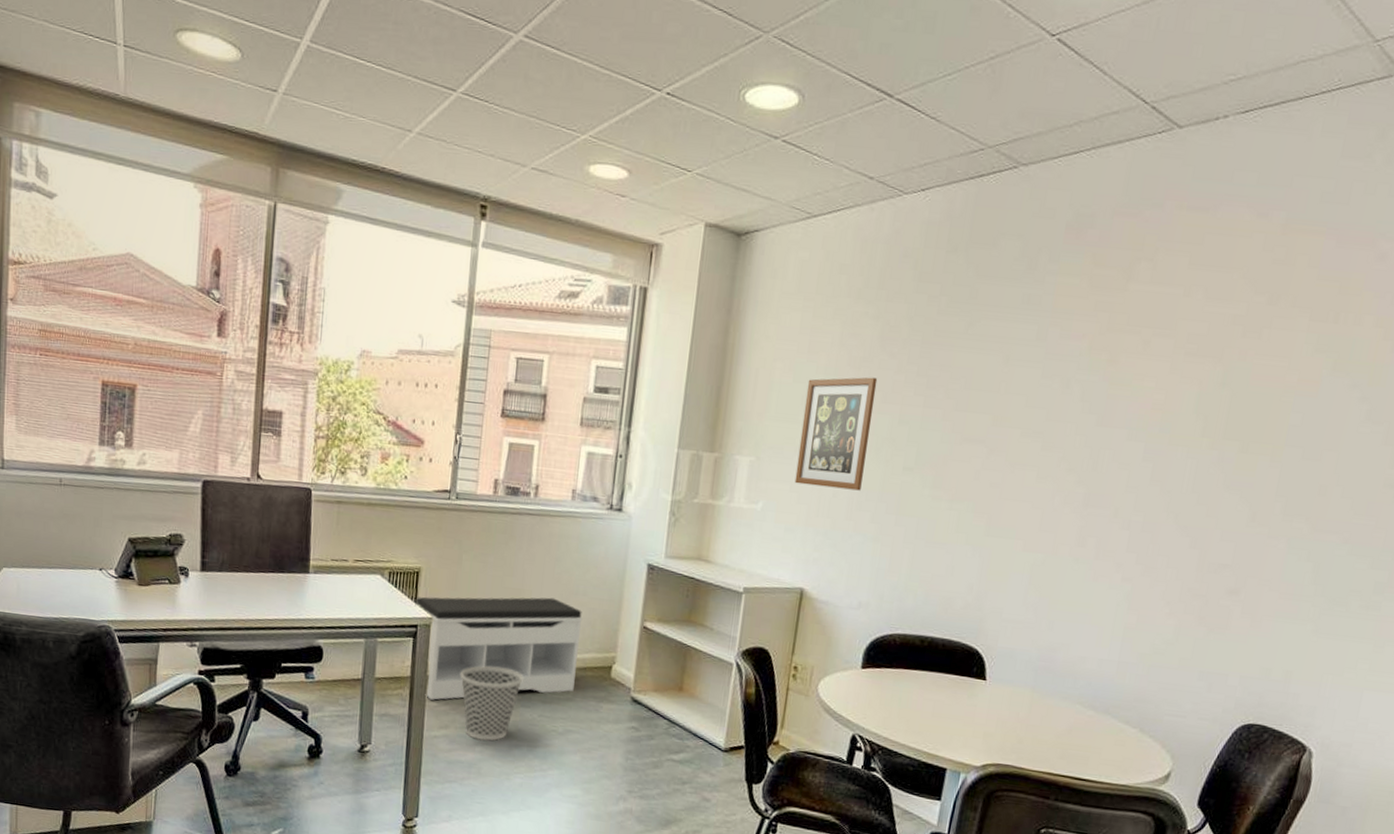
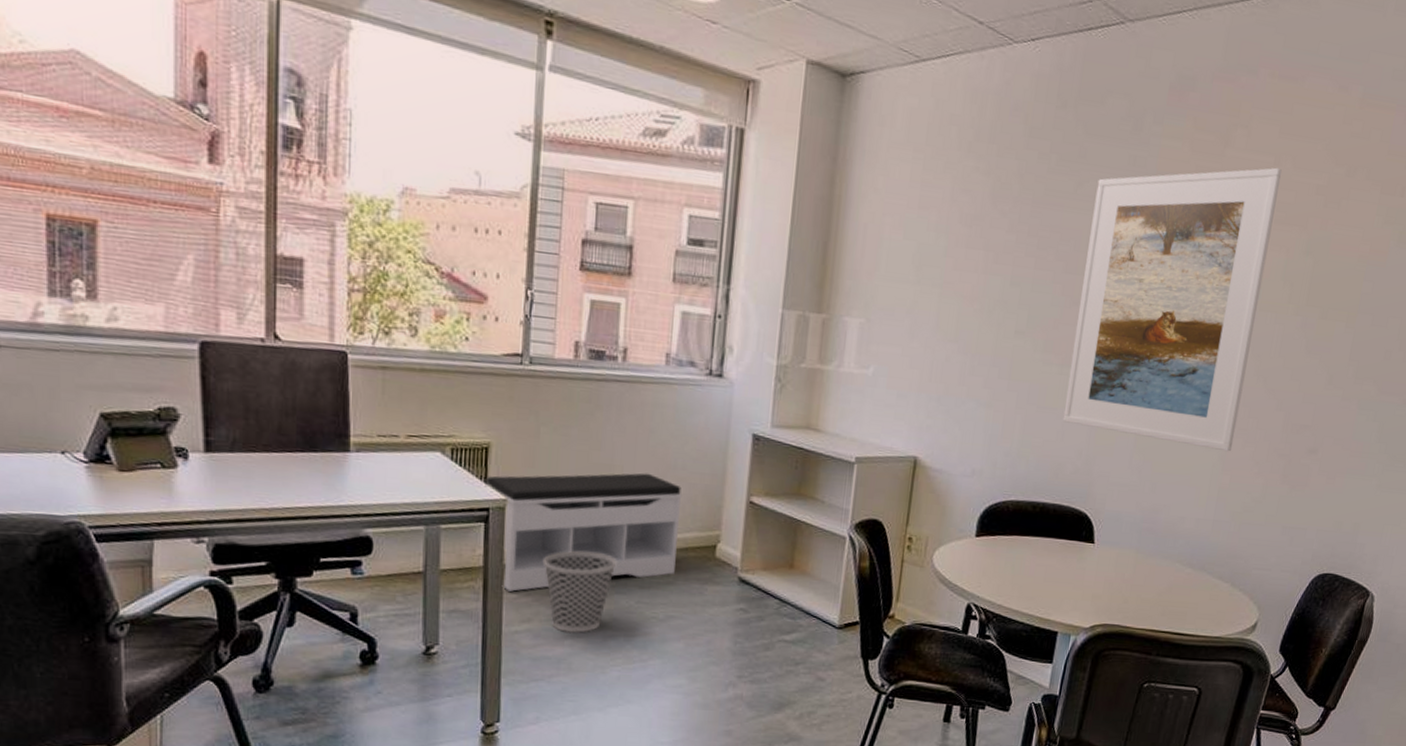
wall art: present [794,377,878,491] -> none [906,236,989,355]
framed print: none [952,299,1192,591] -> present [1062,167,1282,452]

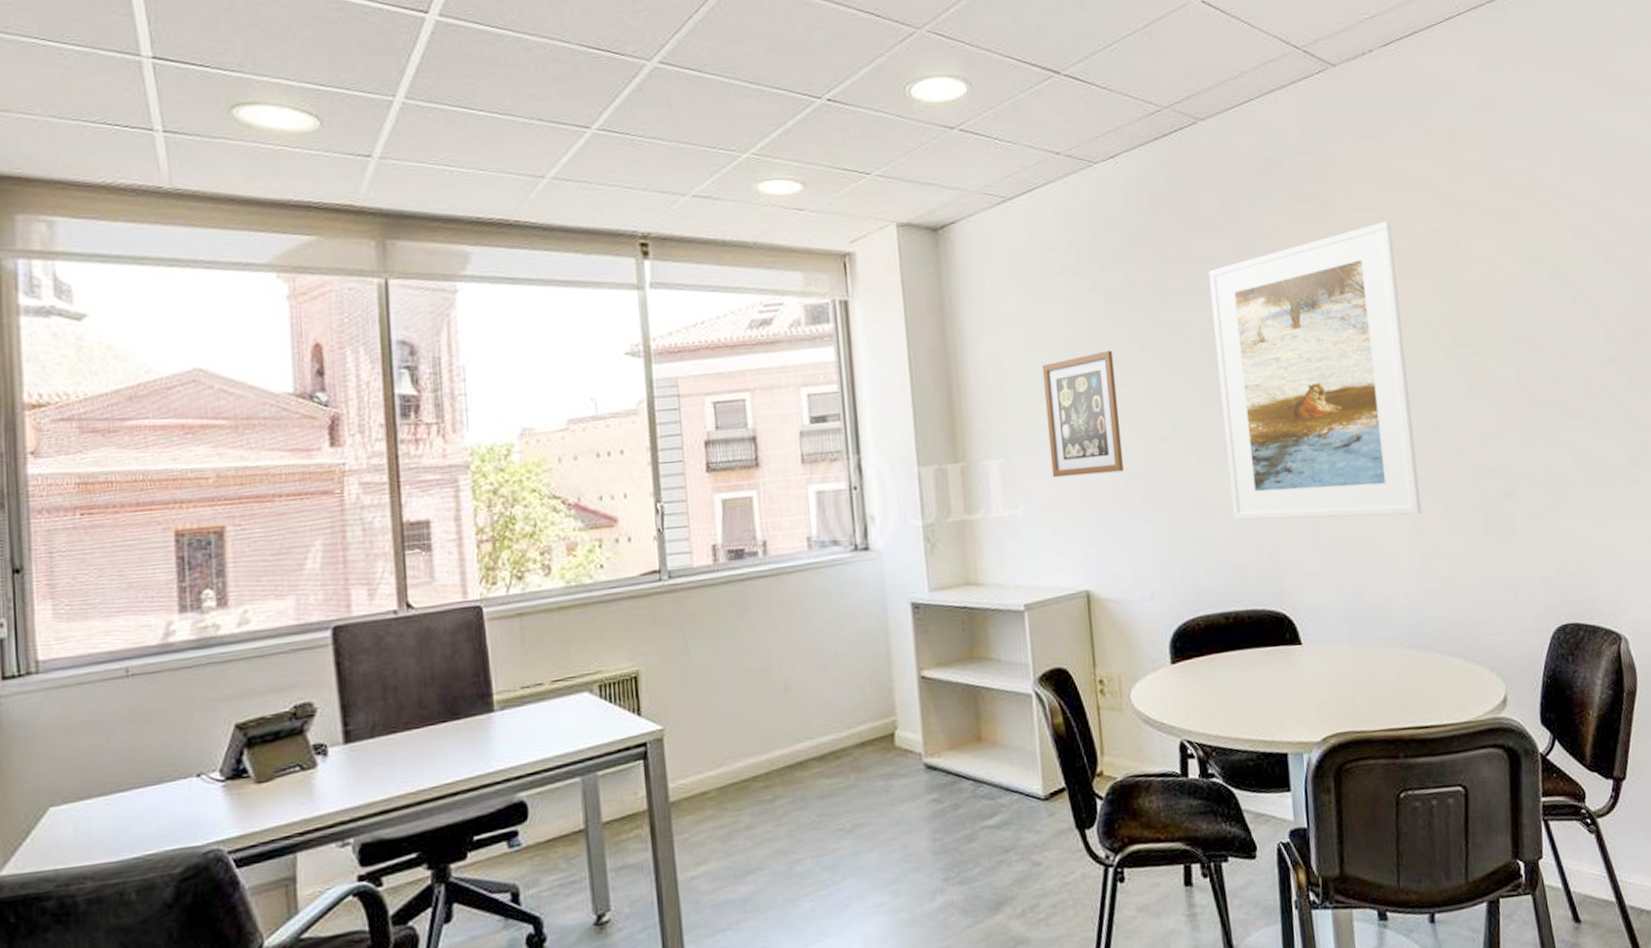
bench: present [485,473,682,592] -> none [638,668,854,832]
wastebasket: present [544,550,617,634] -> none [712,767,791,868]
wall art: none [906,236,989,355] -> present [1041,350,1124,478]

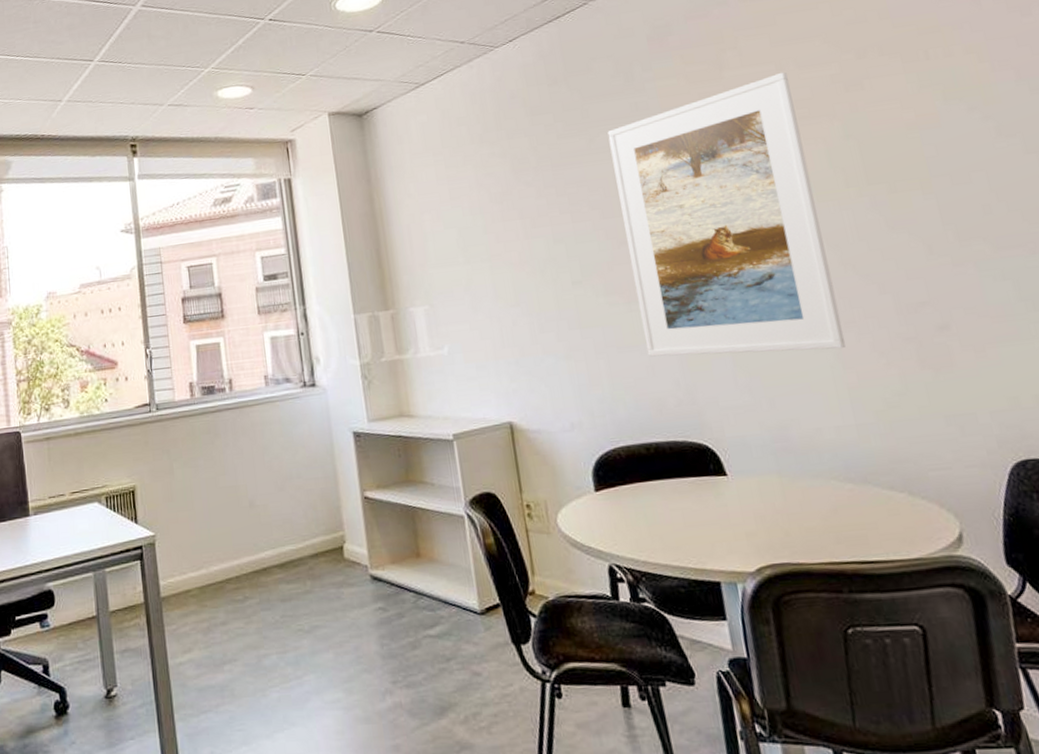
wall art: present [1041,350,1124,478] -> none [458,207,538,321]

